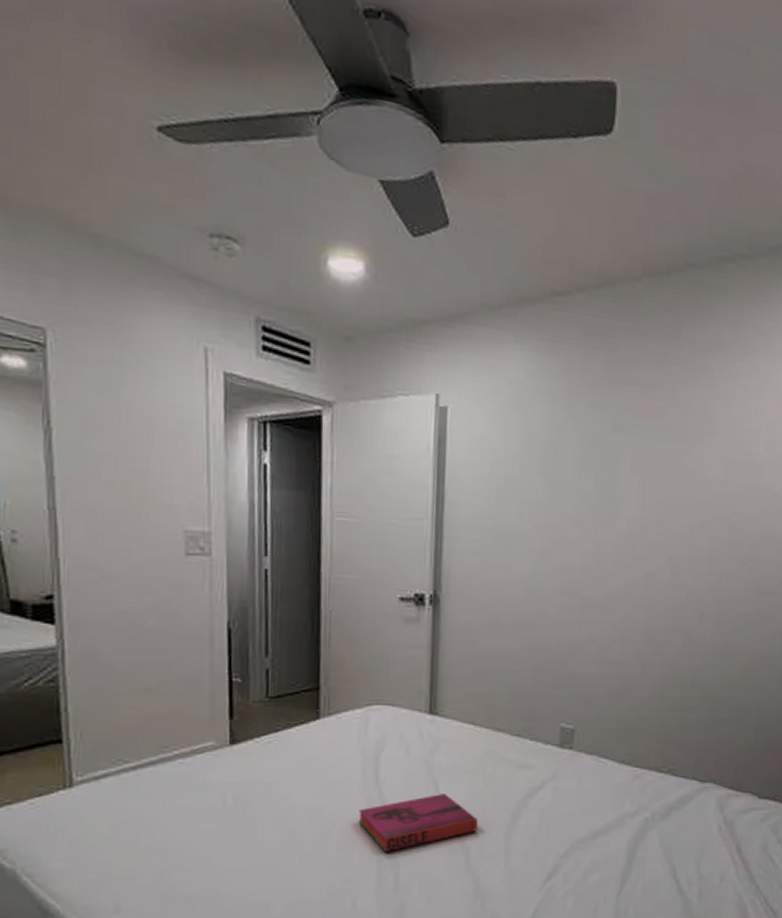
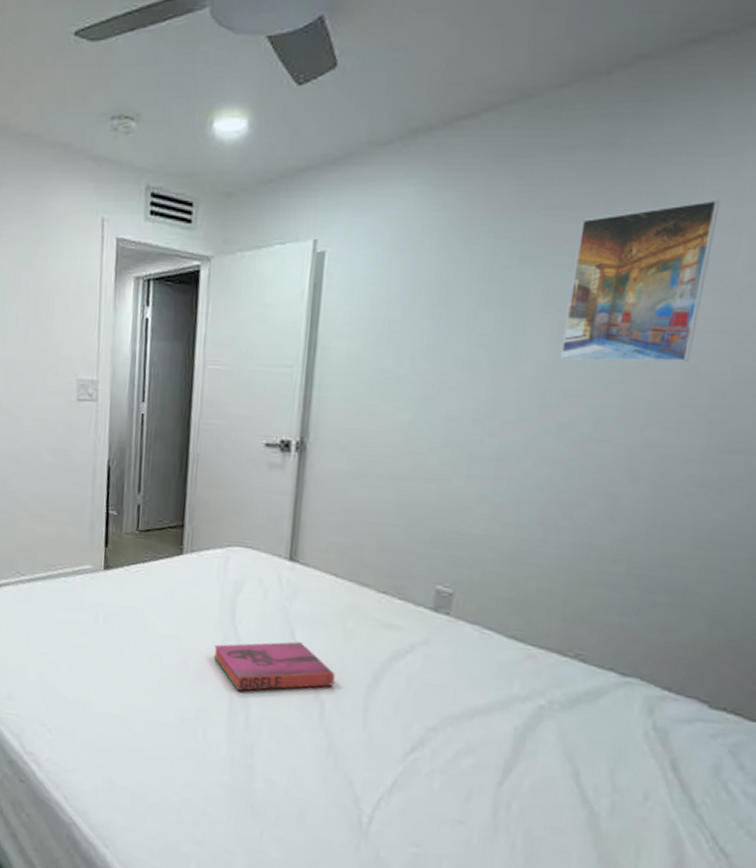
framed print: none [645,390,747,522] -> present [559,199,721,363]

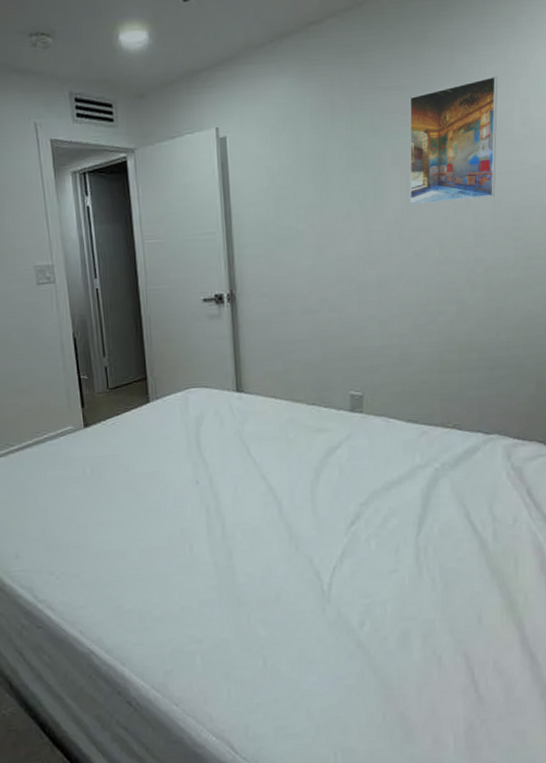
hardback book: present [213,641,335,691] -> none [187,457,286,507]

